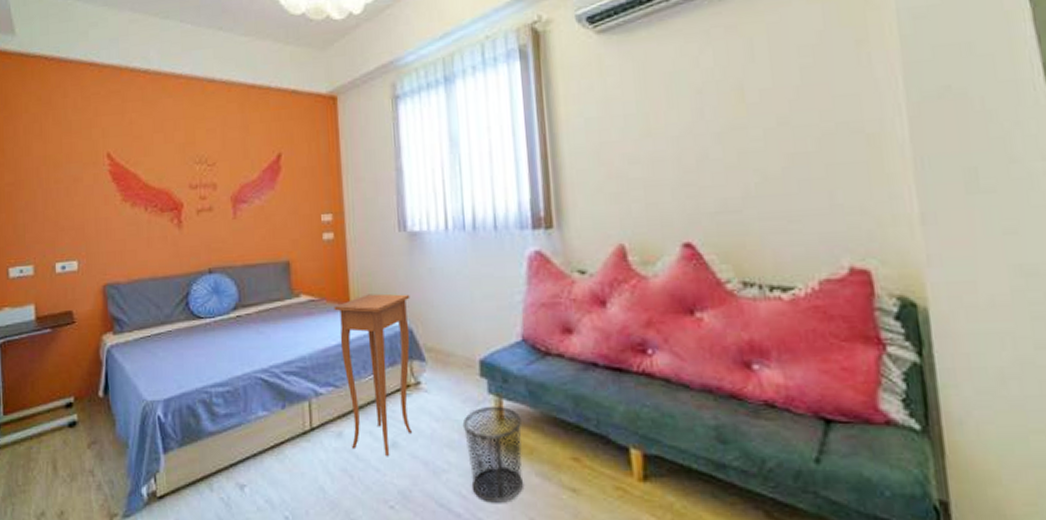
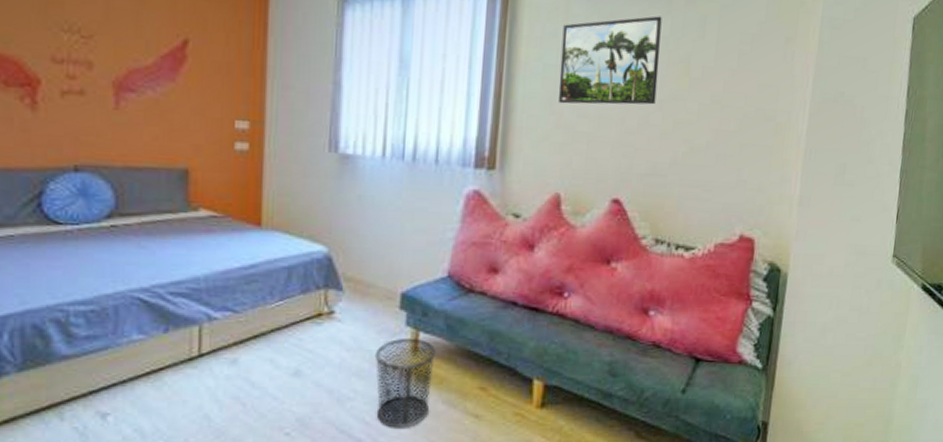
side table: present [334,293,412,456] -> none [241,216,334,384]
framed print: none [598,49,712,154] -> present [558,16,662,105]

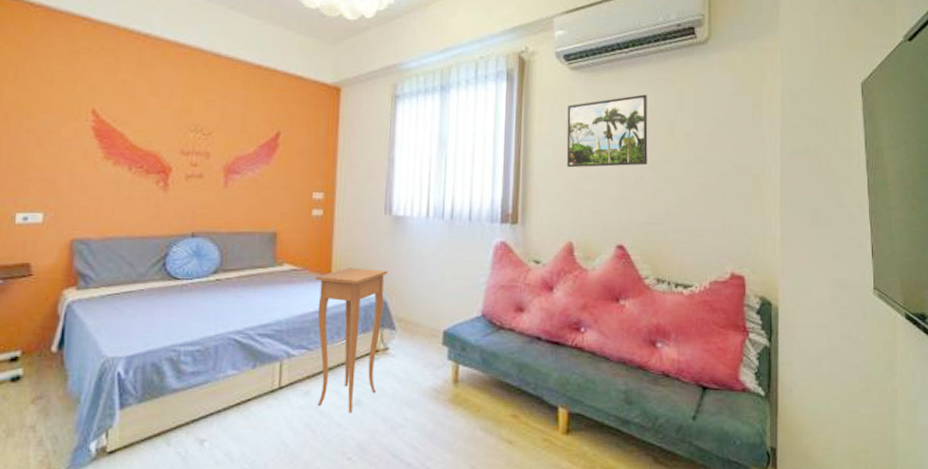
side table: none [241,216,334,384] -> present [315,267,388,412]
waste bin: present [374,337,437,428] -> none [422,370,474,453]

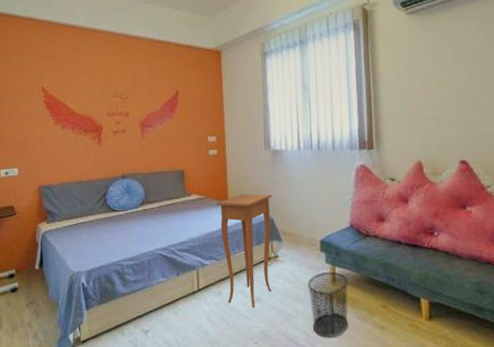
waste bin: none [422,370,474,453] -> present [307,271,349,338]
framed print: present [566,94,648,168] -> none [407,28,482,99]

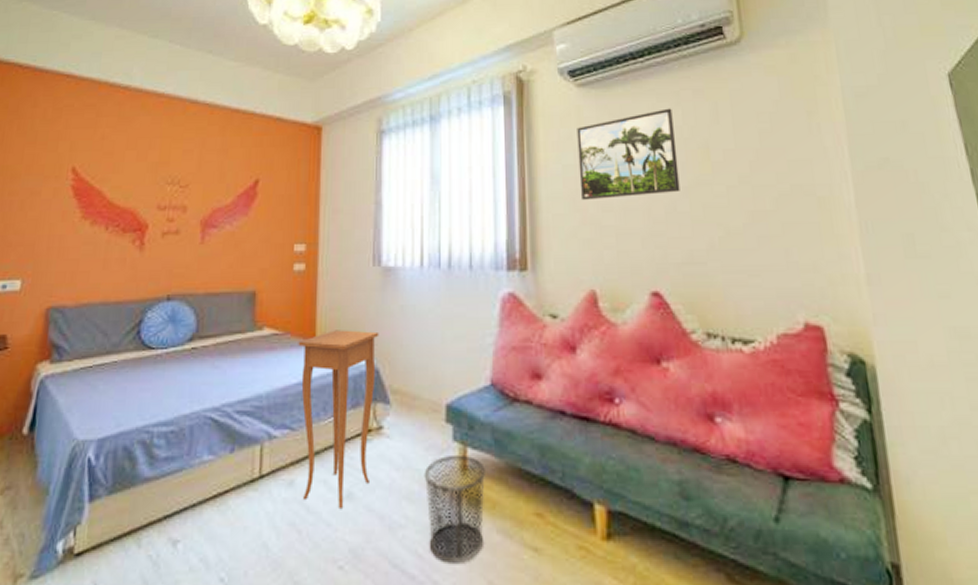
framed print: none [407,28,482,99] -> present [577,108,680,201]

